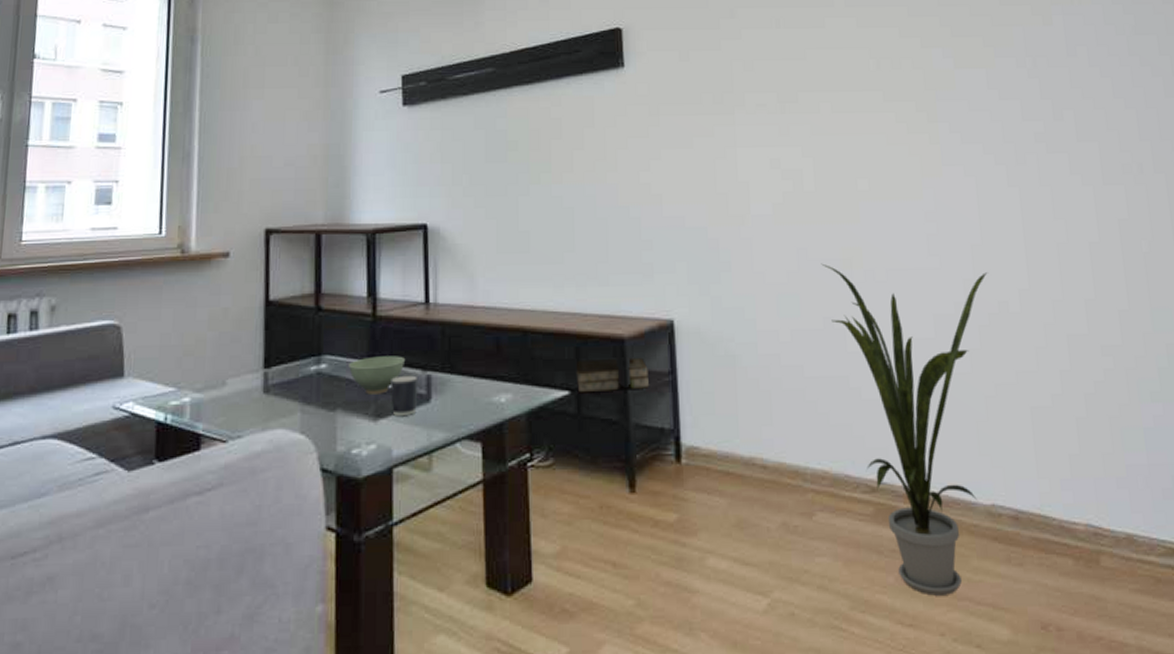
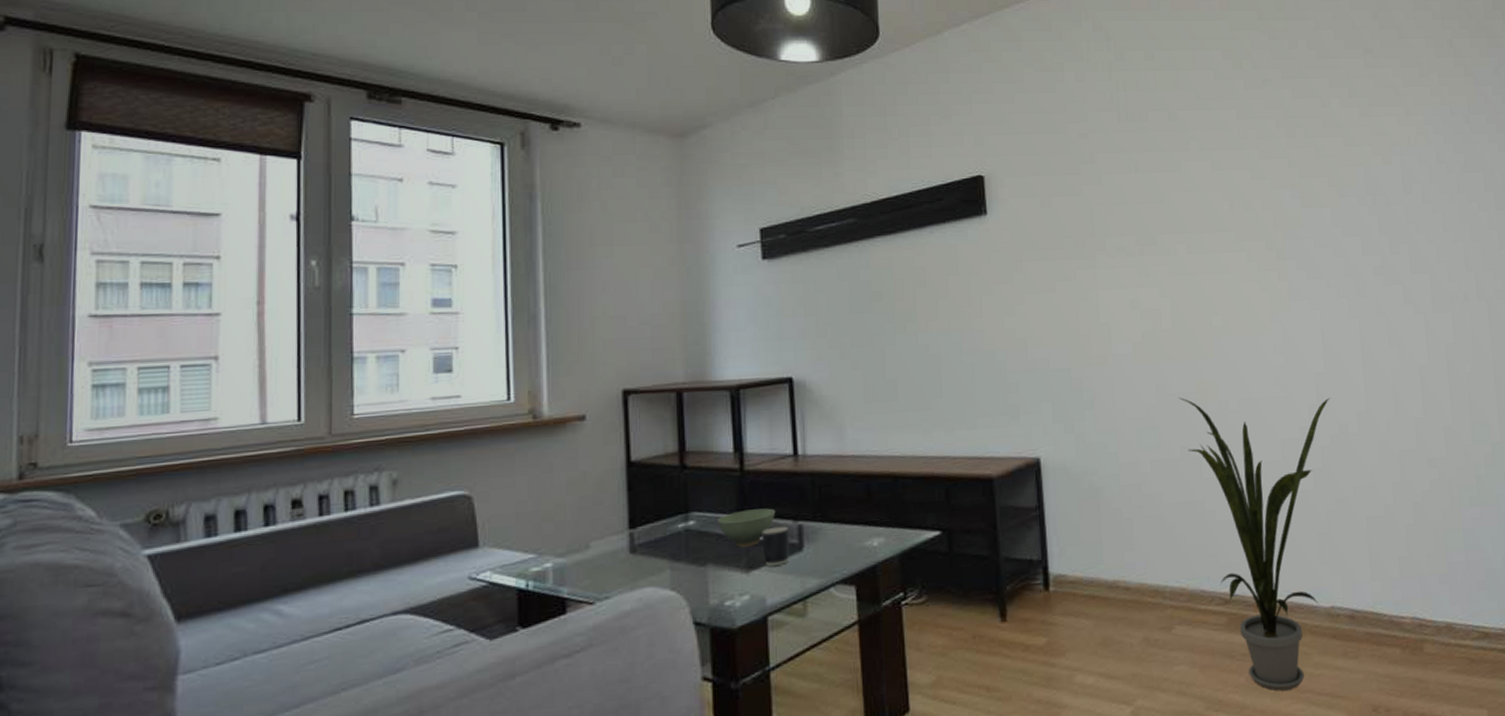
decorative box: present [575,357,649,393] -> none [946,494,1017,533]

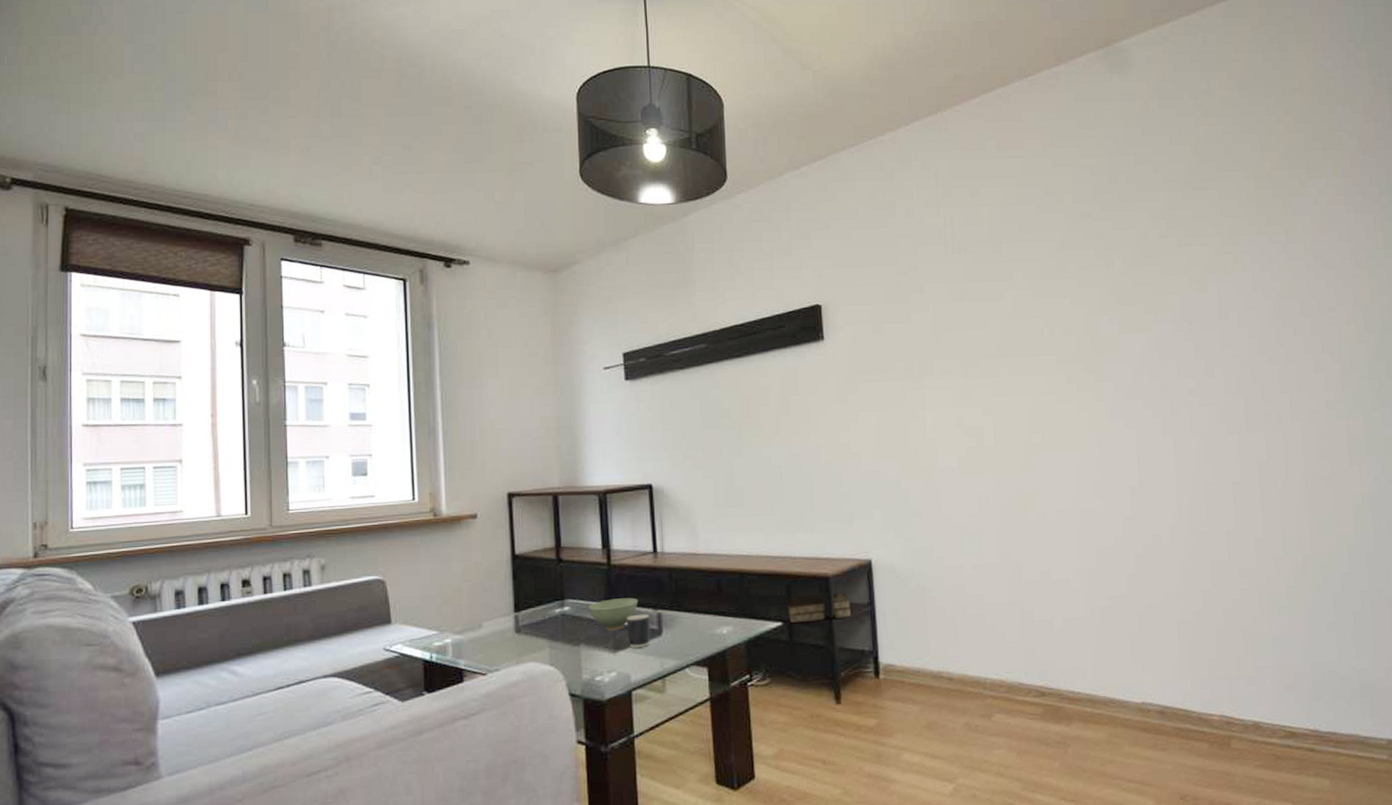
decorative box: none [946,494,1017,533] -> present [787,592,851,624]
house plant: present [1178,397,1330,691] -> none [999,507,1144,777]

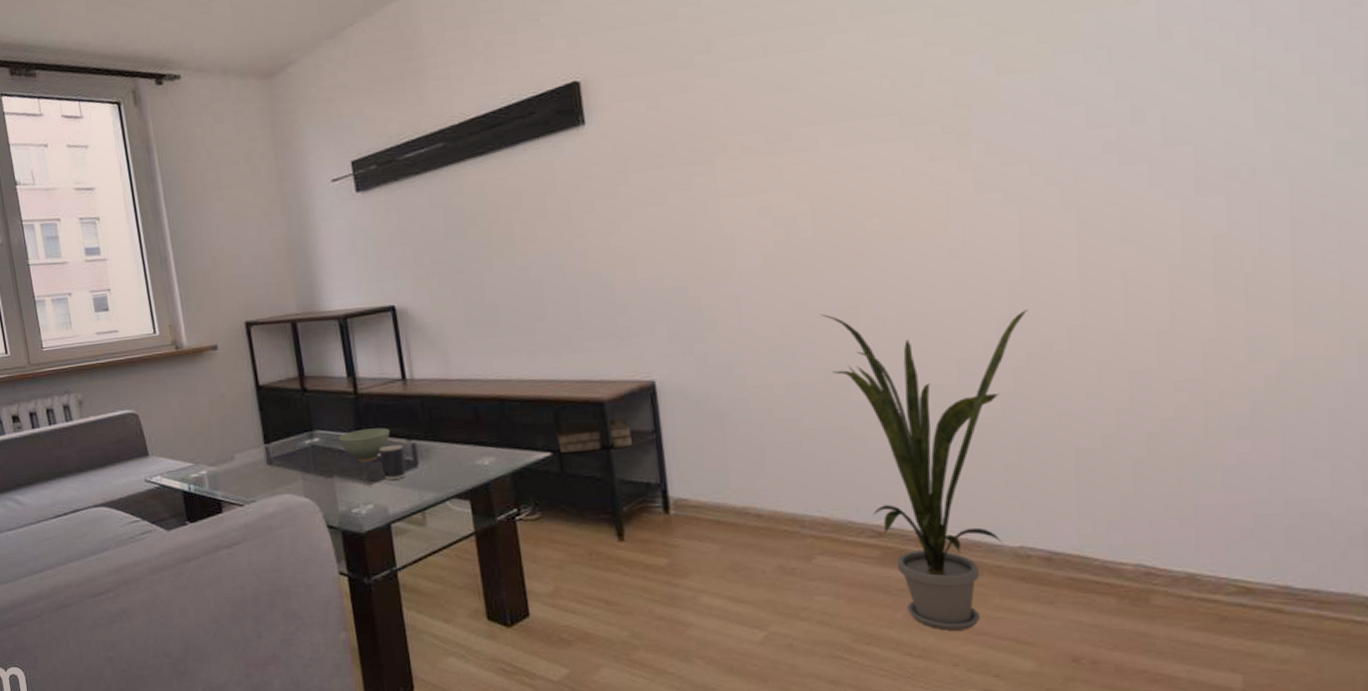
house plant: none [999,507,1144,777] -> present [820,309,1029,631]

